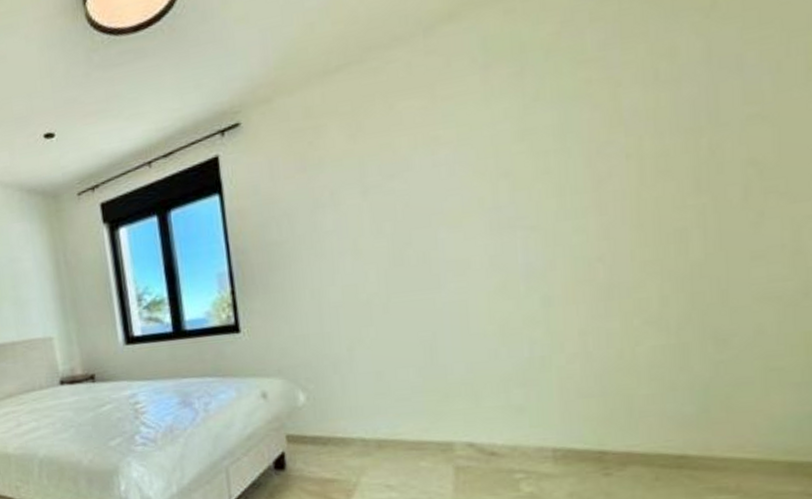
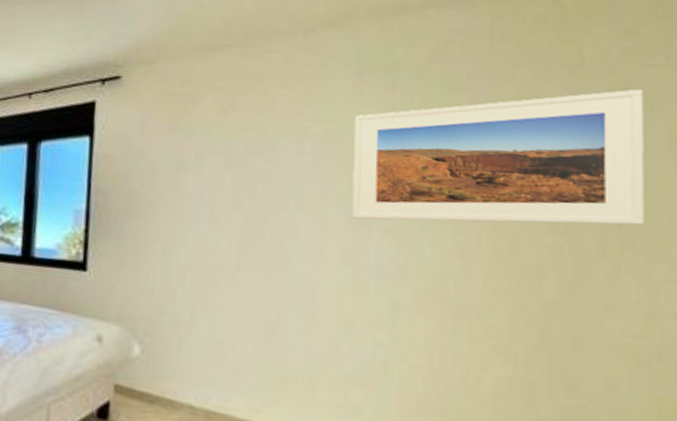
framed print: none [485,19,787,222] -> present [351,88,645,225]

